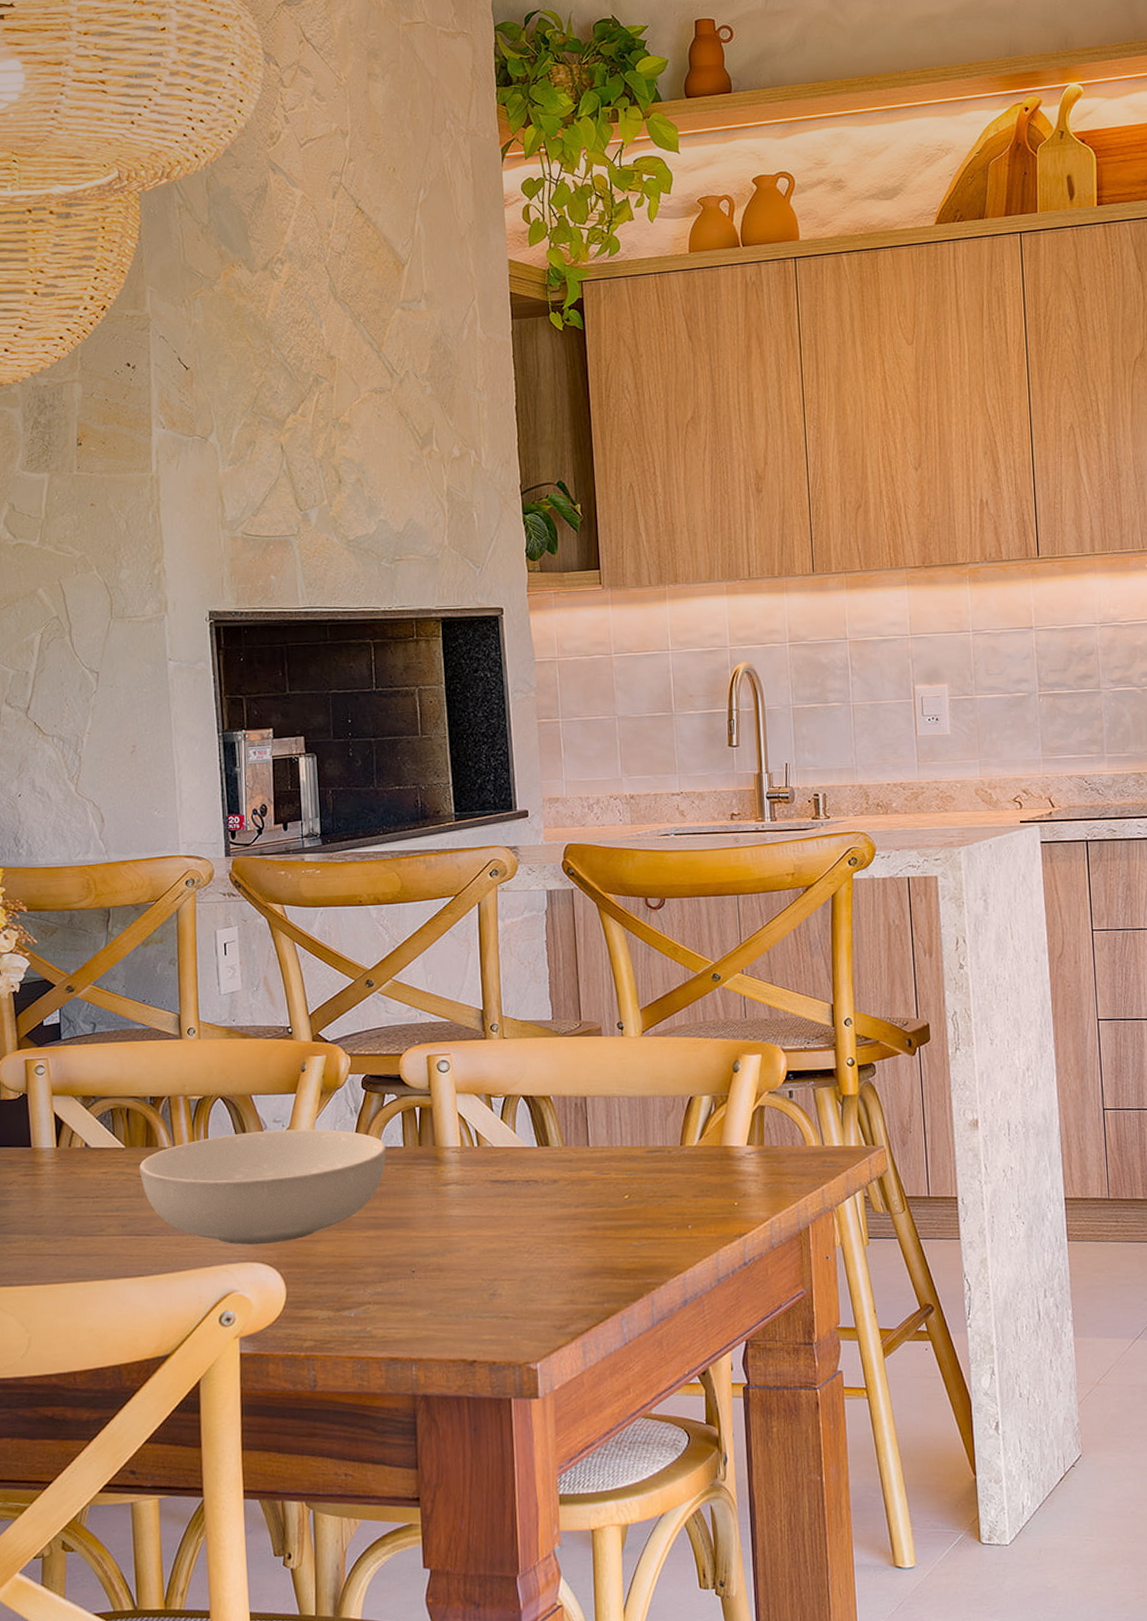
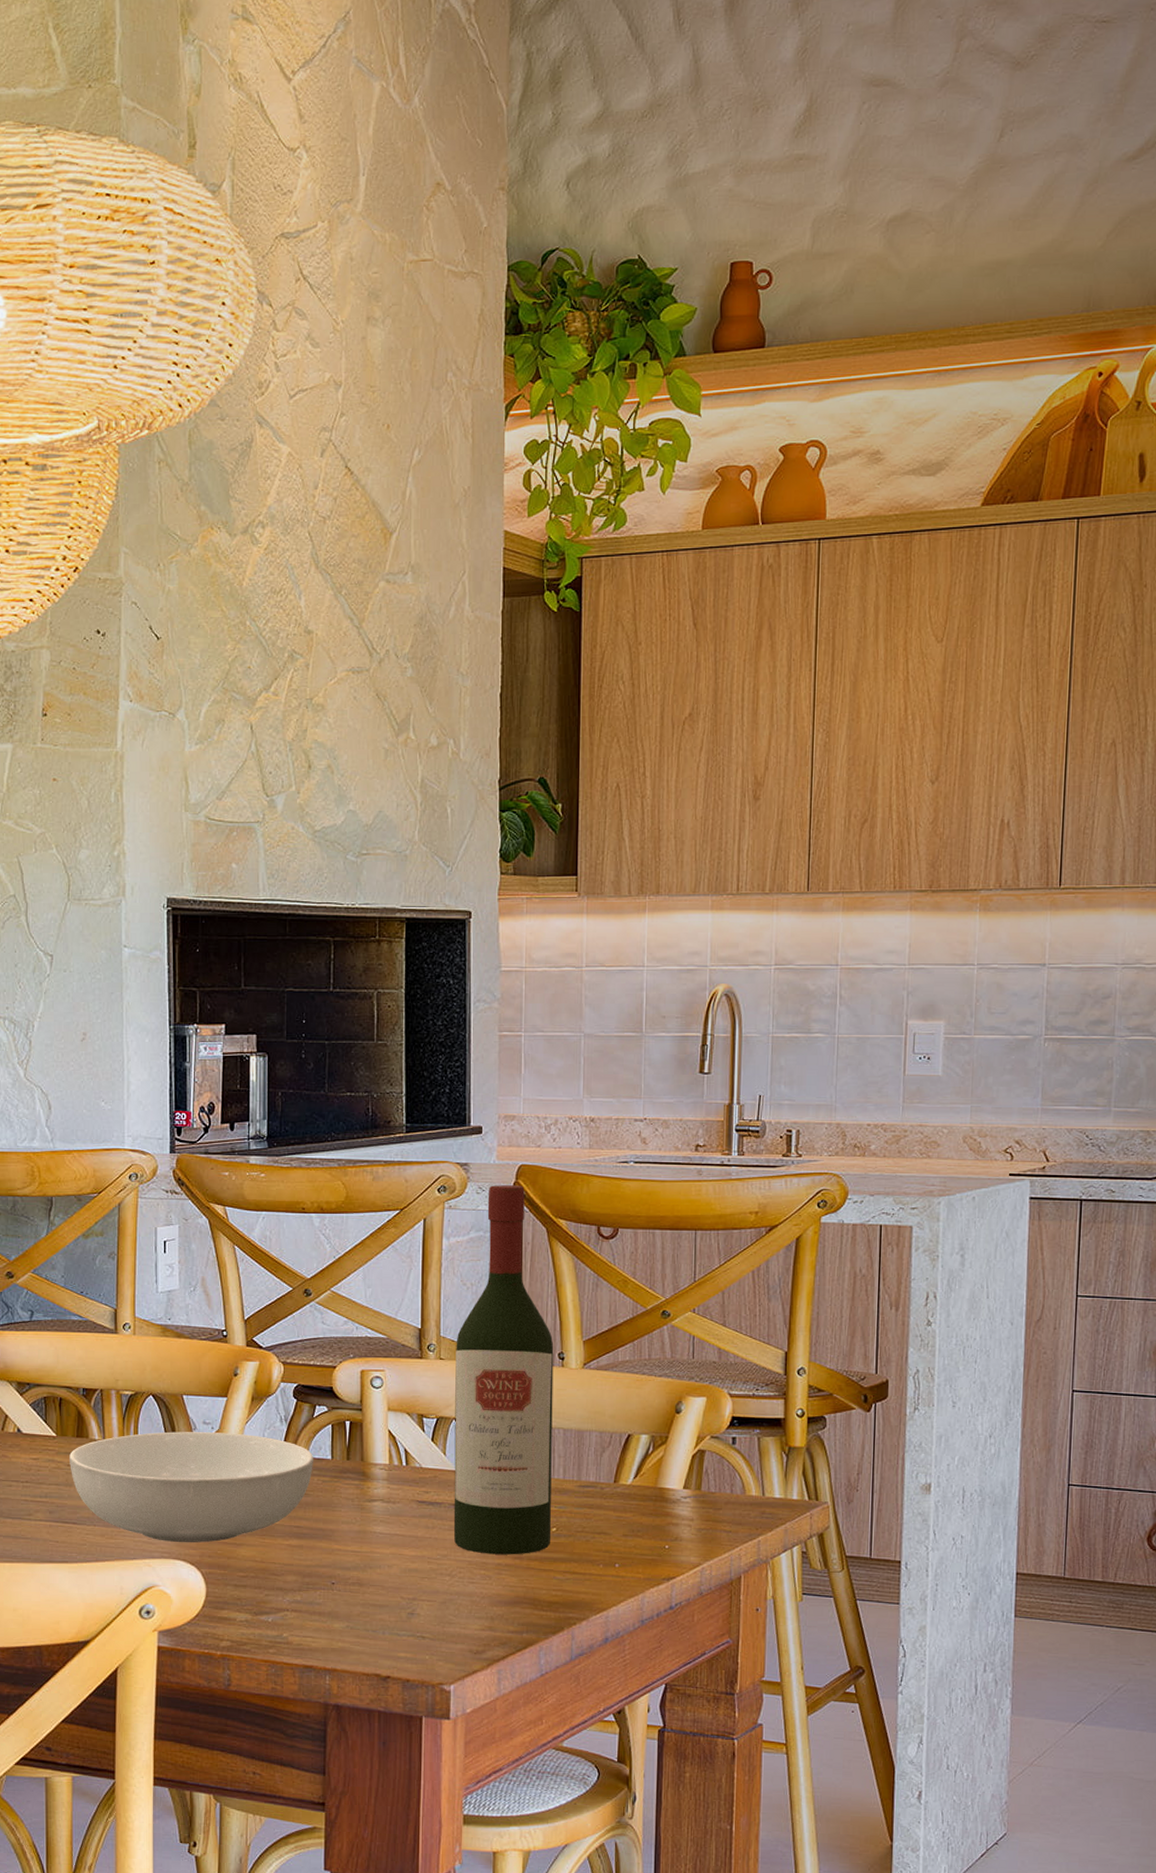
wine bottle: none [518,864,624,1228] -> present [453,1185,554,1555]

